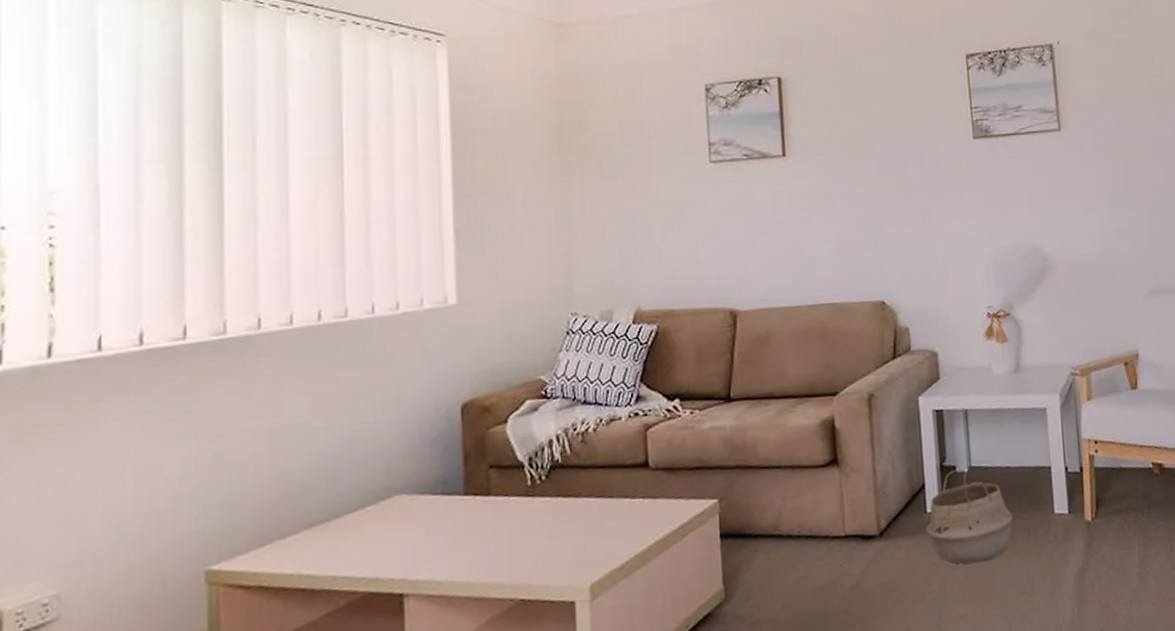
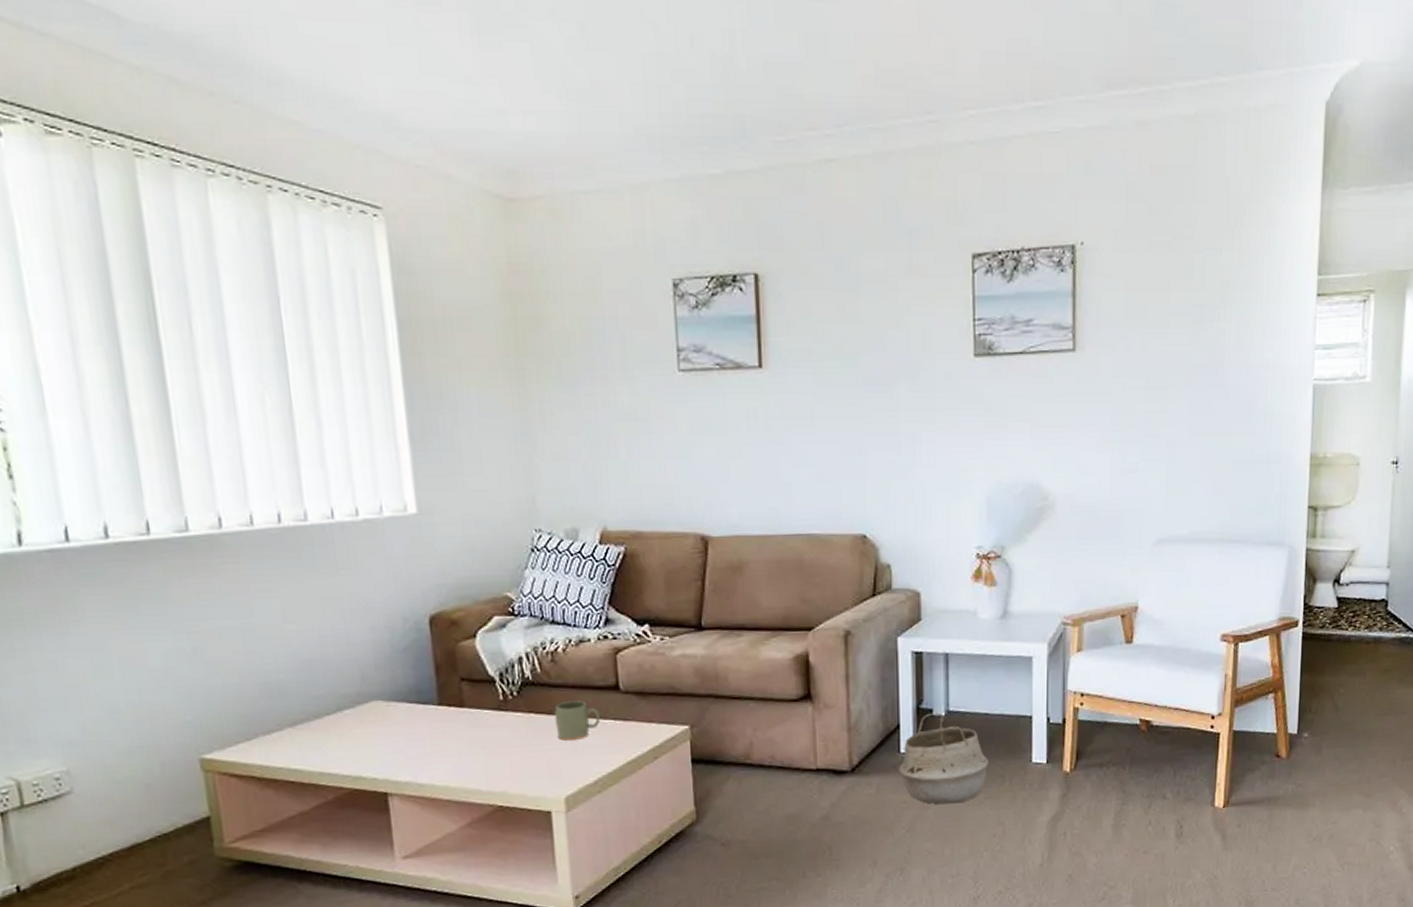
mug: none [583,481,629,524] -> present [554,701,601,741]

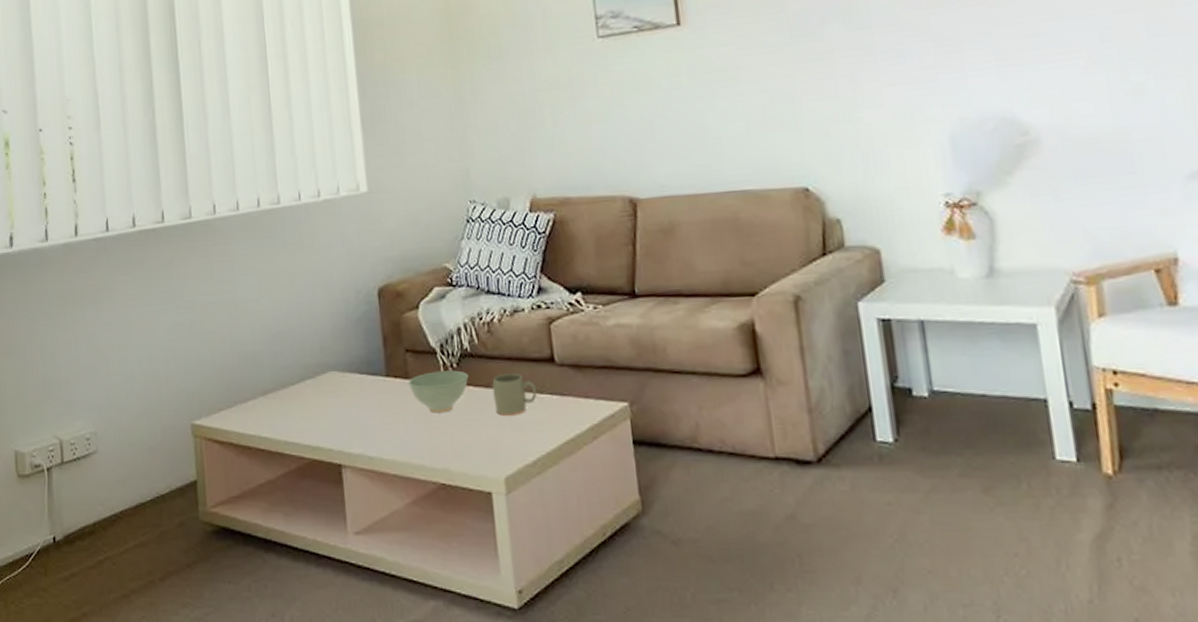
bowl: none [463,698,530,740] -> present [408,370,469,413]
woven basket: present [899,712,989,804] -> none [876,392,995,509]

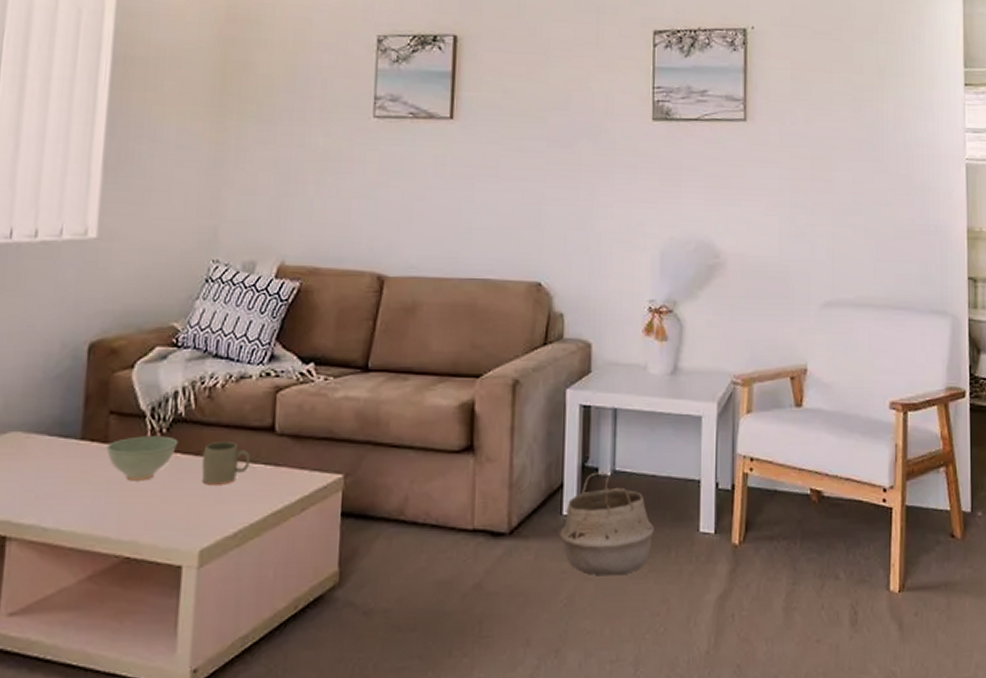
woven basket: none [876,392,995,509] -> present [559,472,654,576]

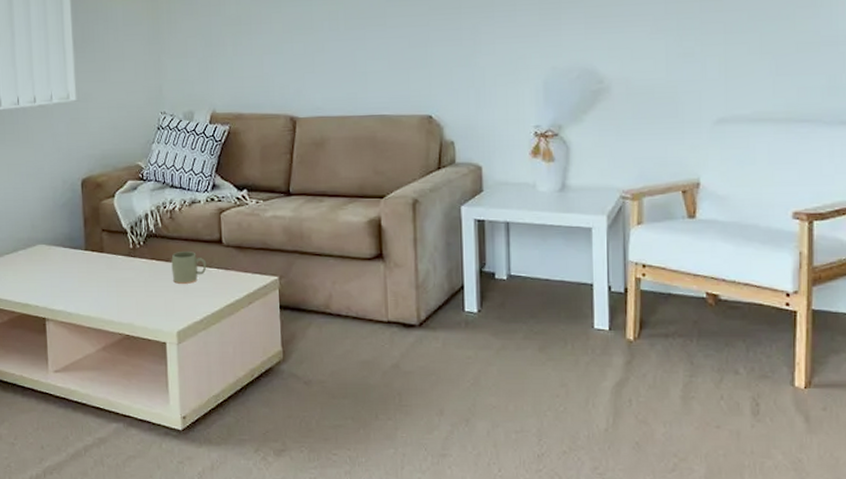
bowl: present [106,436,178,481] -> none [103,247,153,280]
woven basket: present [559,472,654,576] -> none [463,276,550,363]

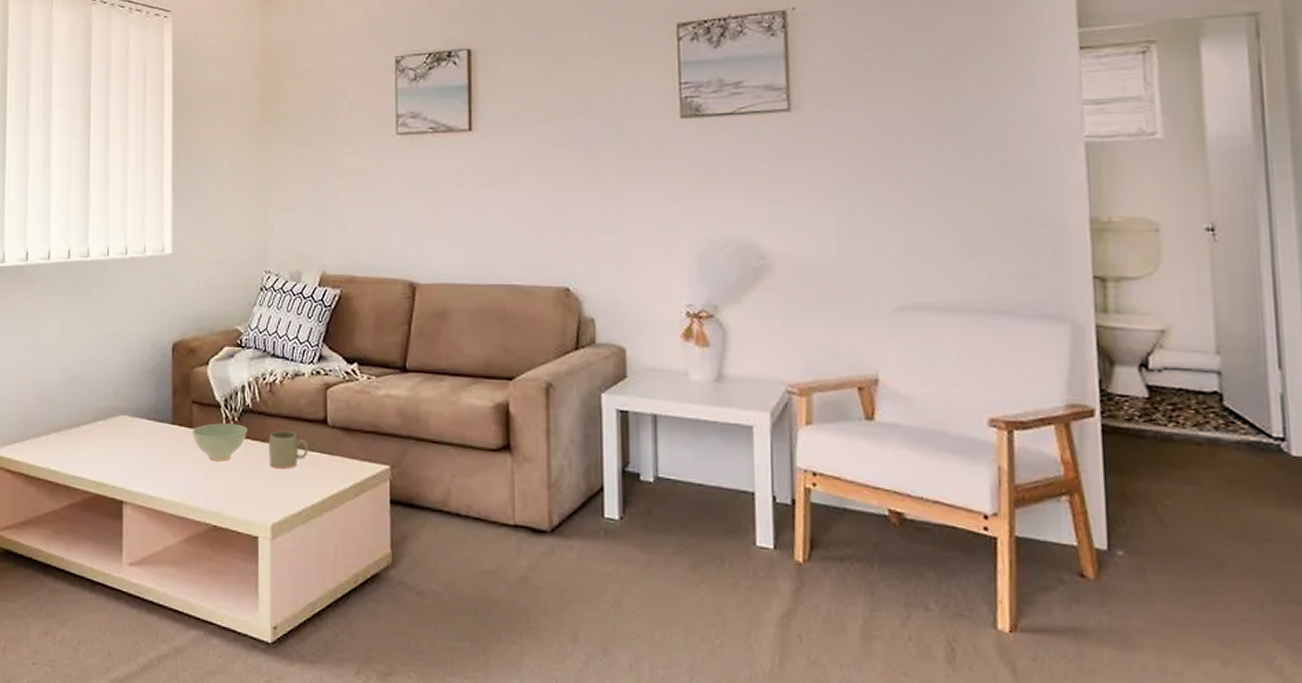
bowl: none [103,247,153,280] -> present [191,423,248,462]

